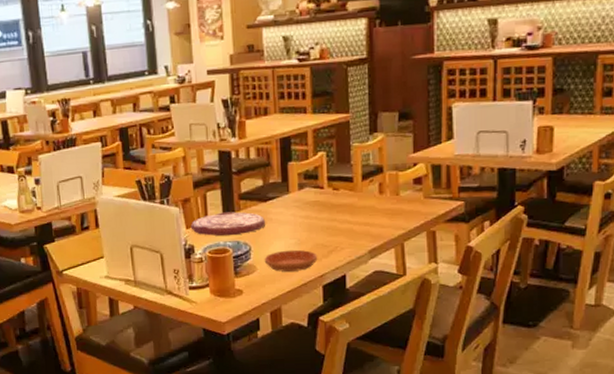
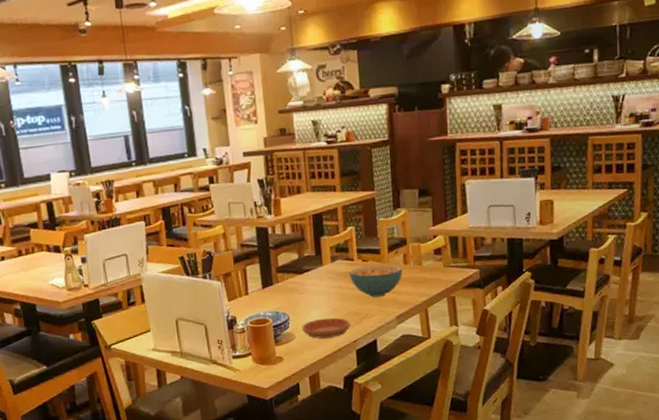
plate: present [190,212,265,237] -> none [232,284,302,308]
cereal bowl: none [318,193,378,229] -> present [349,264,403,297]

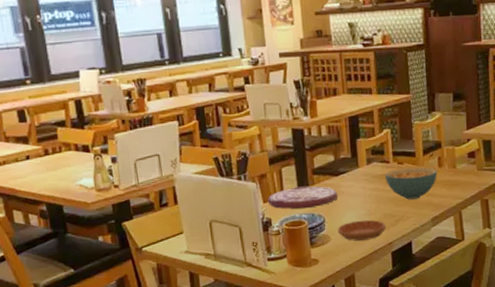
plate: none [232,284,302,308] -> present [267,186,337,210]

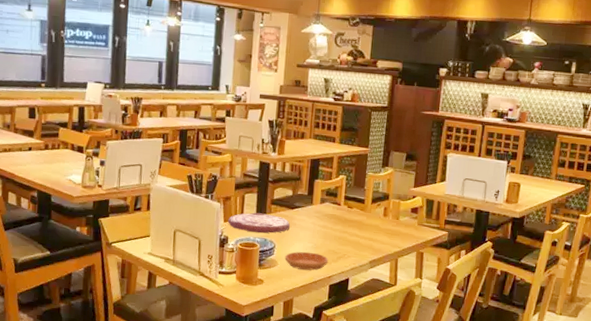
cereal bowl: present [385,167,438,200] -> none [334,212,382,242]

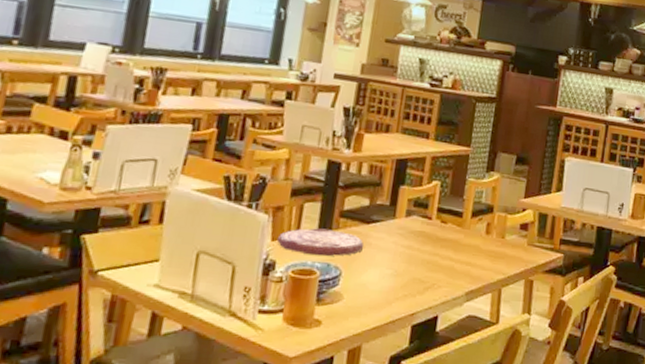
saucer: present [285,251,329,270] -> none [353,280,413,306]

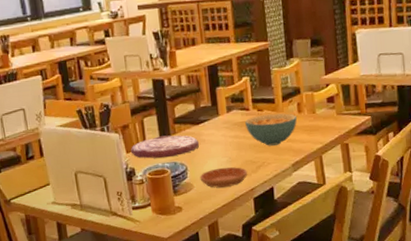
saucer: none [353,280,413,306] -> present [200,167,248,188]
cereal bowl: none [423,228,484,267] -> present [245,113,298,146]

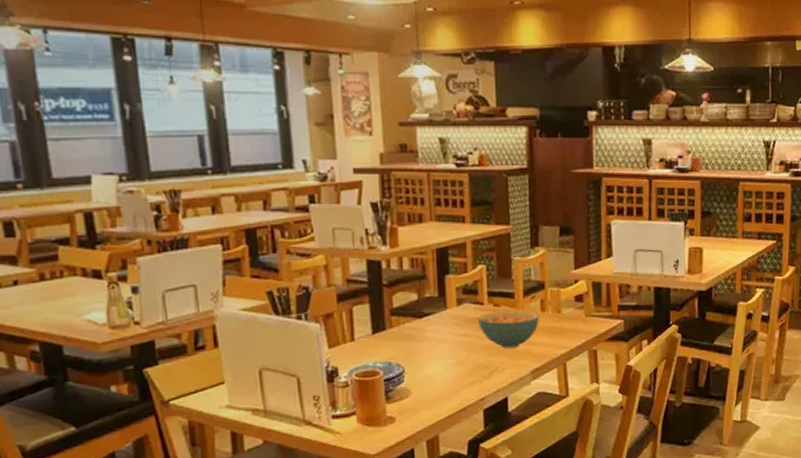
plate: present [130,135,199,159] -> none [333,329,420,357]
saucer: present [200,167,248,188] -> none [419,371,478,396]

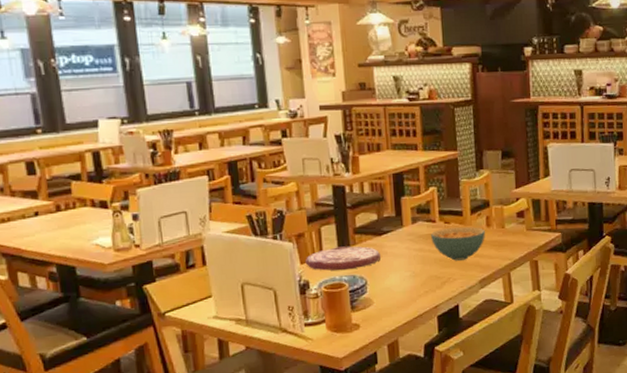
plate: none [333,329,420,357] -> present [305,246,380,271]

